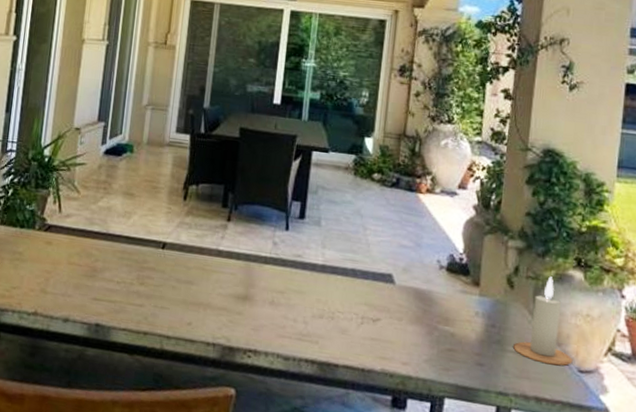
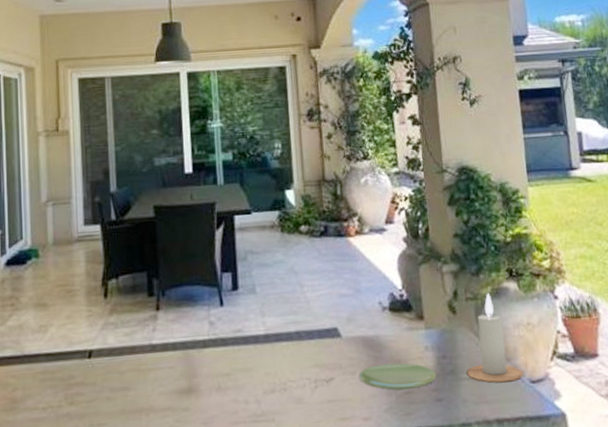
plate: none [405,317,482,349] -> present [359,362,436,390]

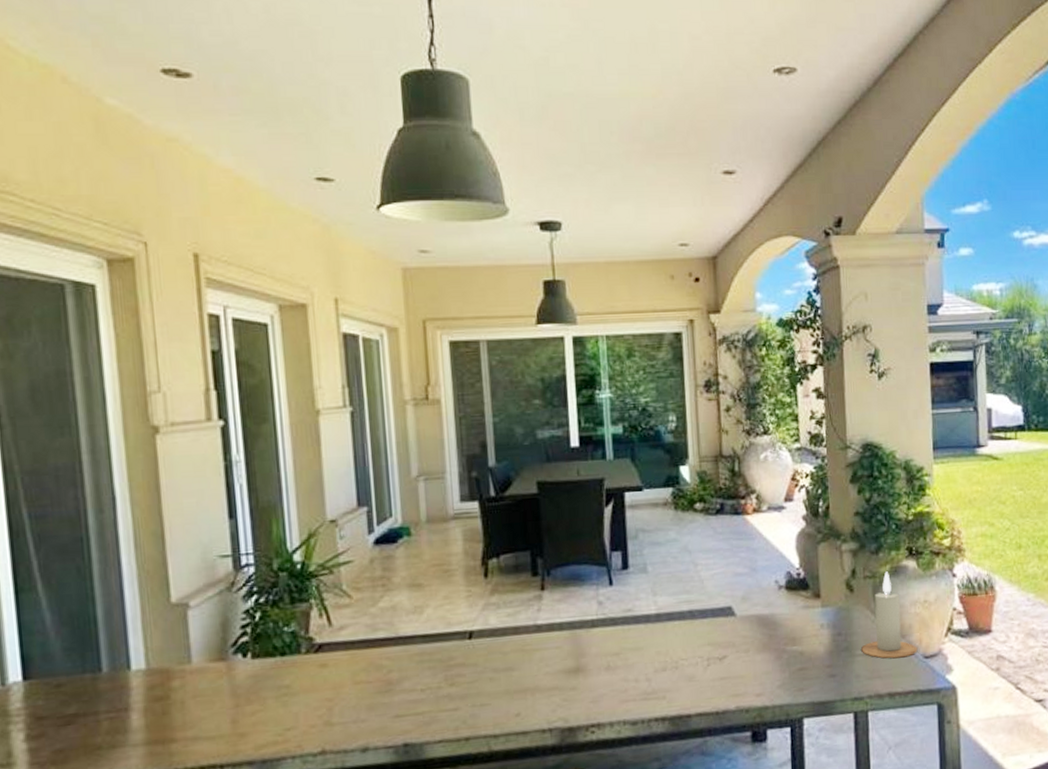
plate: present [359,362,436,390] -> none [753,640,831,667]

